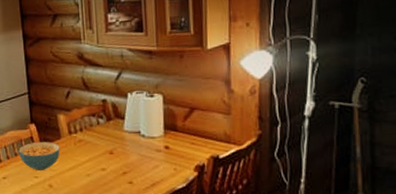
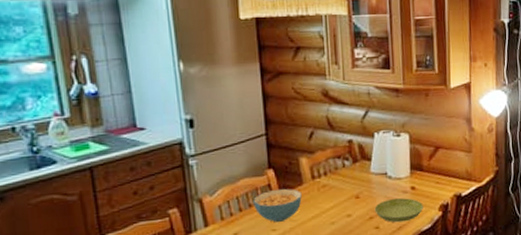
saucer: none [128,156,178,180] -> present [374,198,423,223]

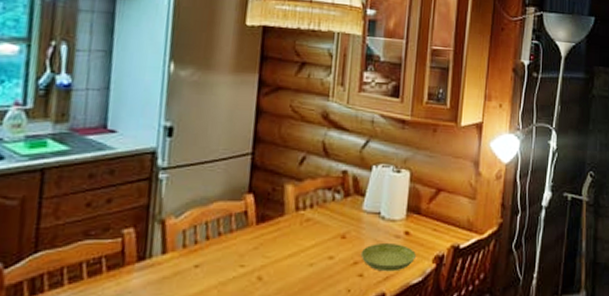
cereal bowl: present [253,189,302,222] -> none [223,219,281,257]

